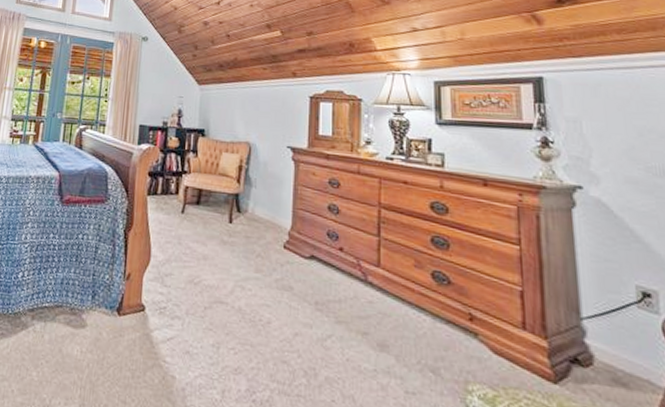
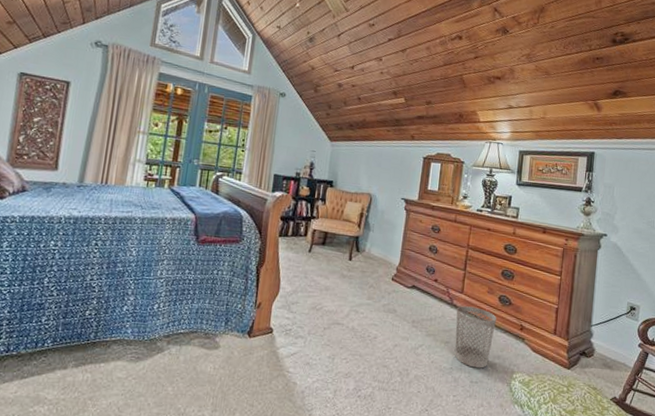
wastebasket: none [373,284,432,374] -> present [455,306,497,368]

